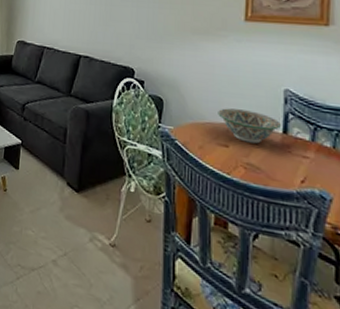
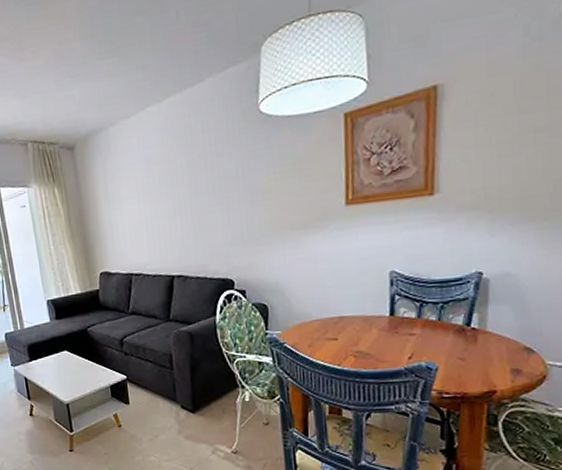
decorative bowl: present [218,108,281,144] -> none [324,299,388,332]

